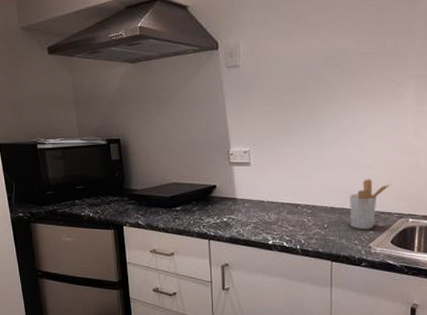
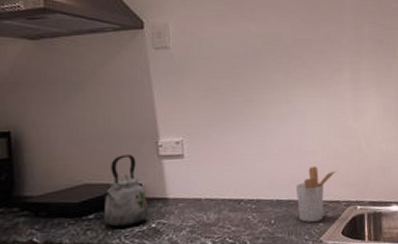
kettle: none [187,160,221,219] -> present [103,154,149,228]

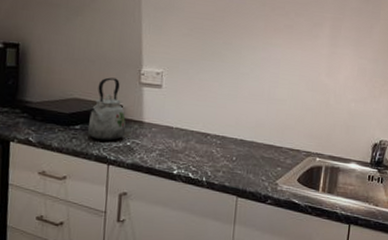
utensil holder: present [296,166,337,222] -> none [259,114,302,166]

